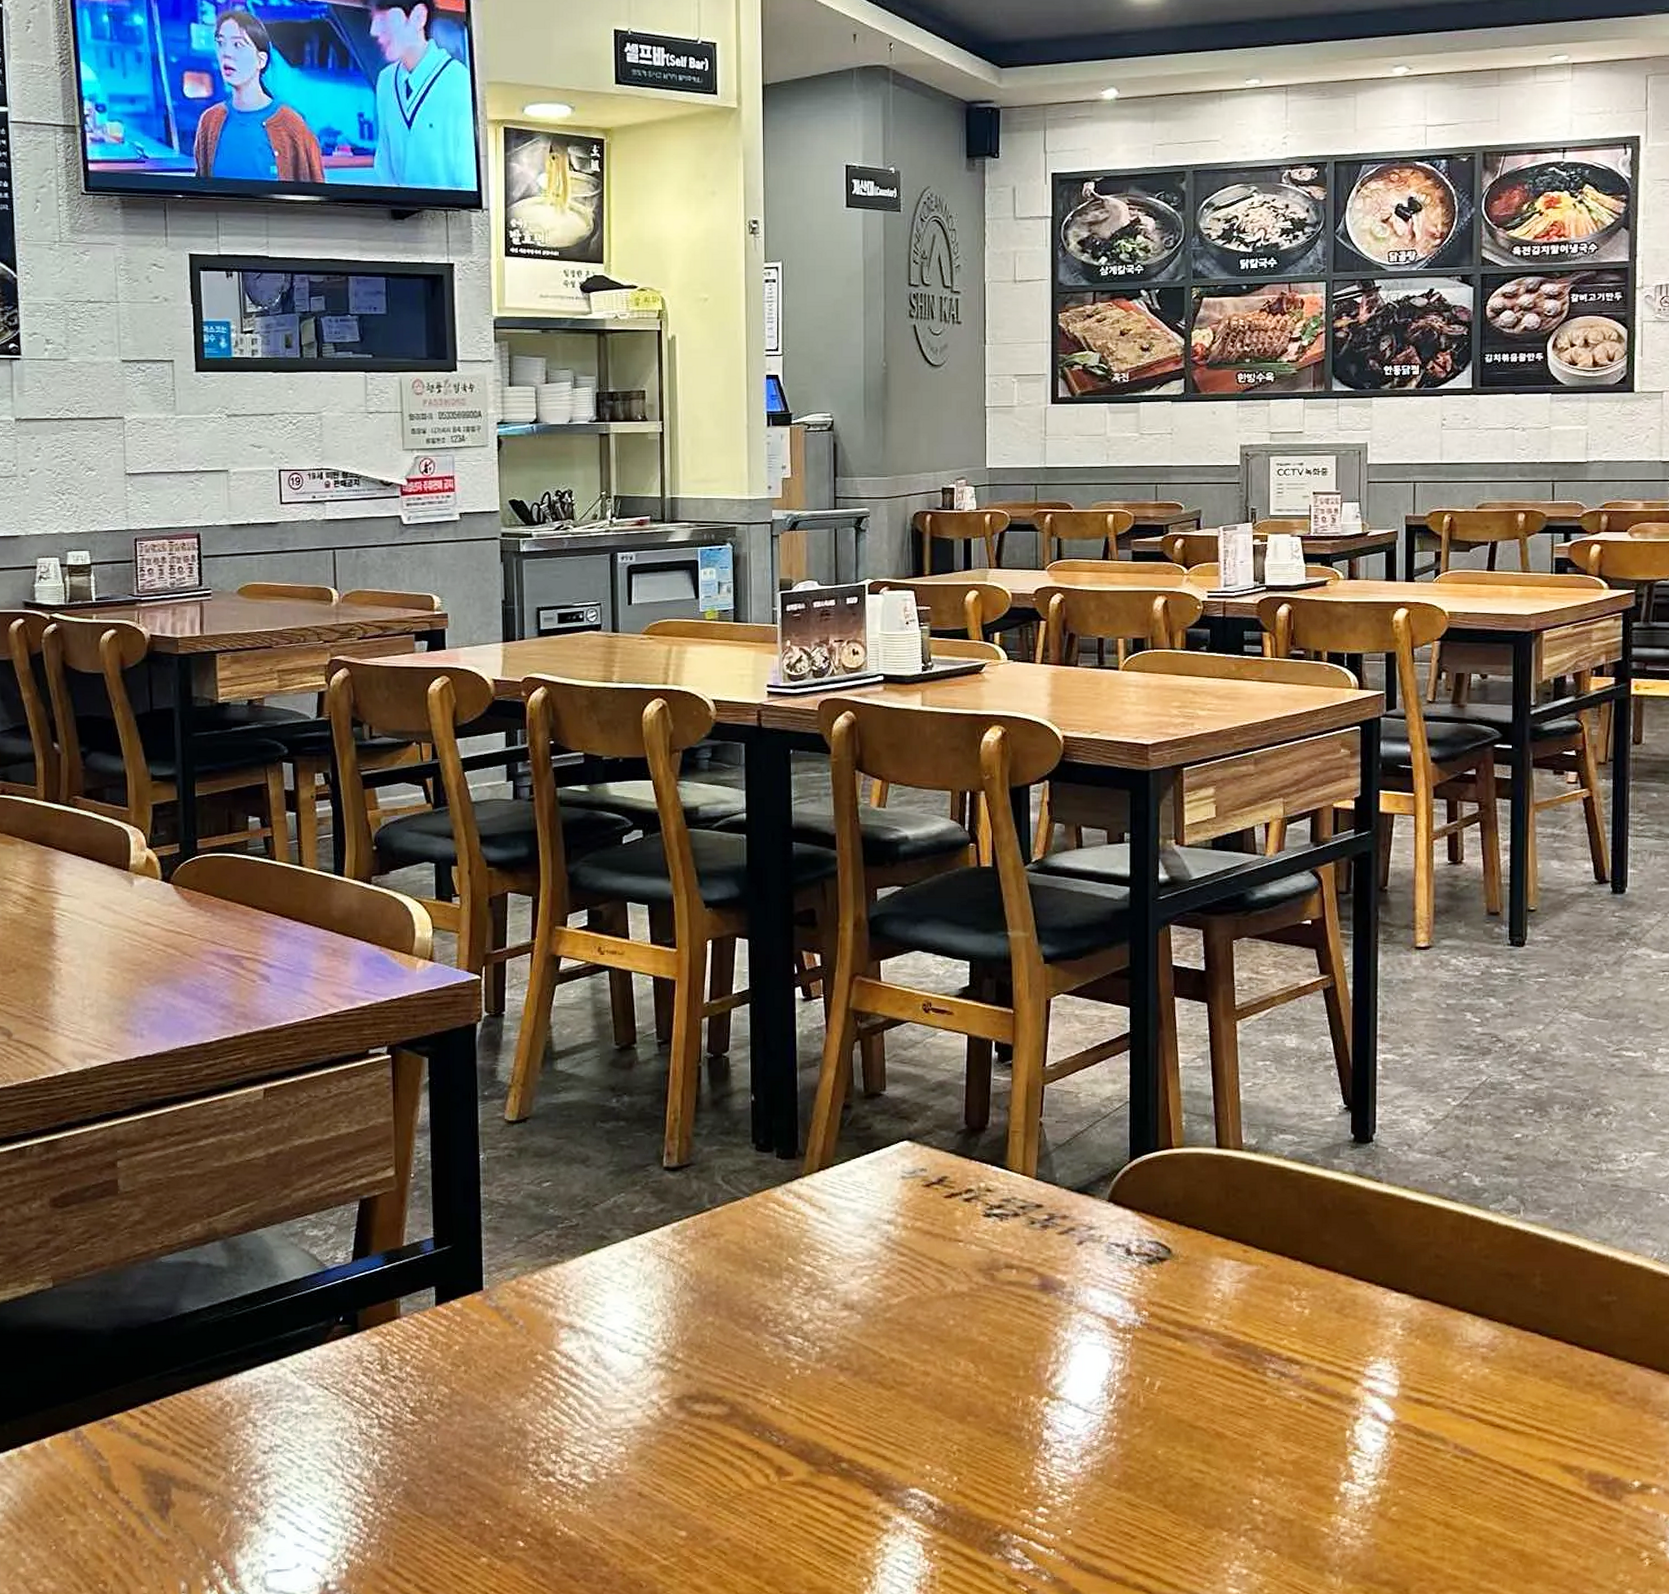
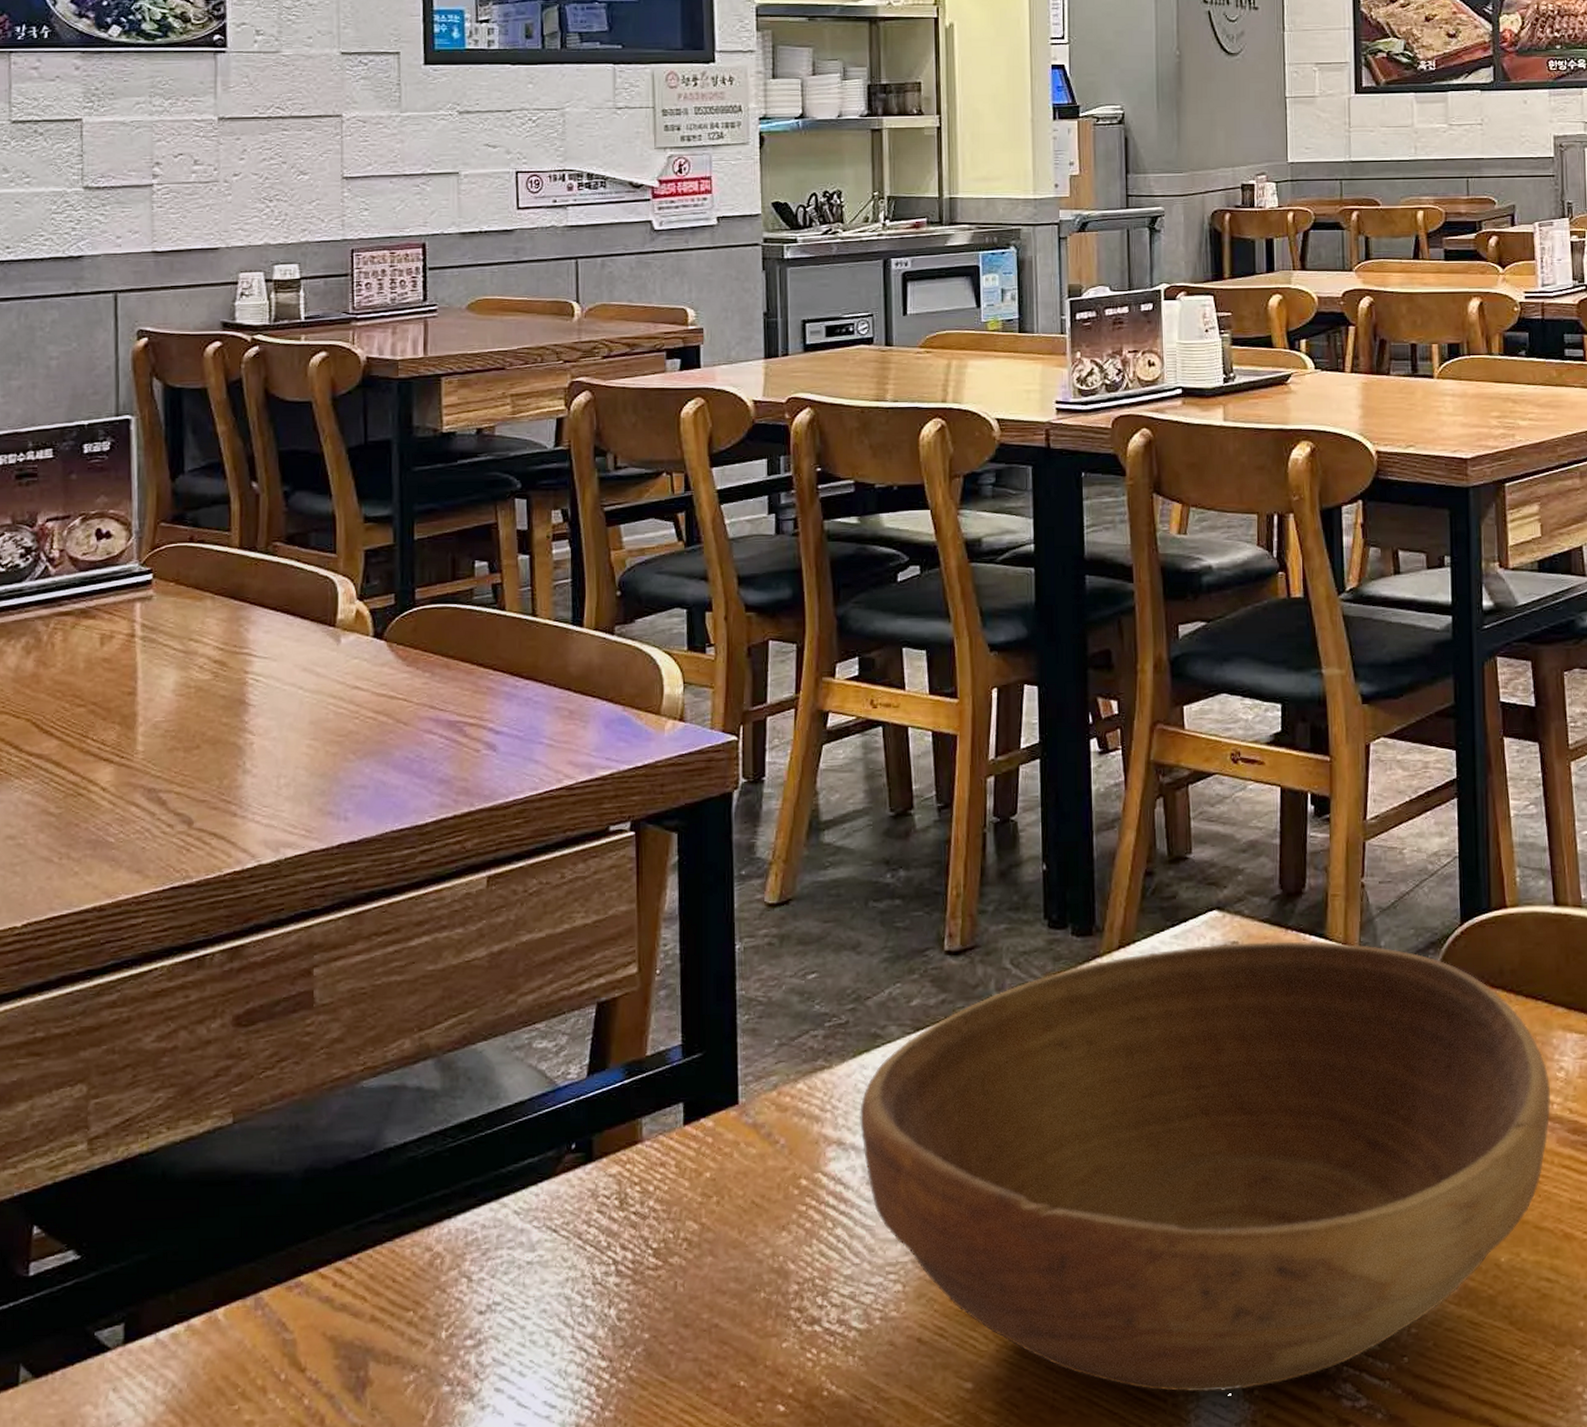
bowl: none [588,1170,1208,1550] -> present [860,941,1551,1392]

